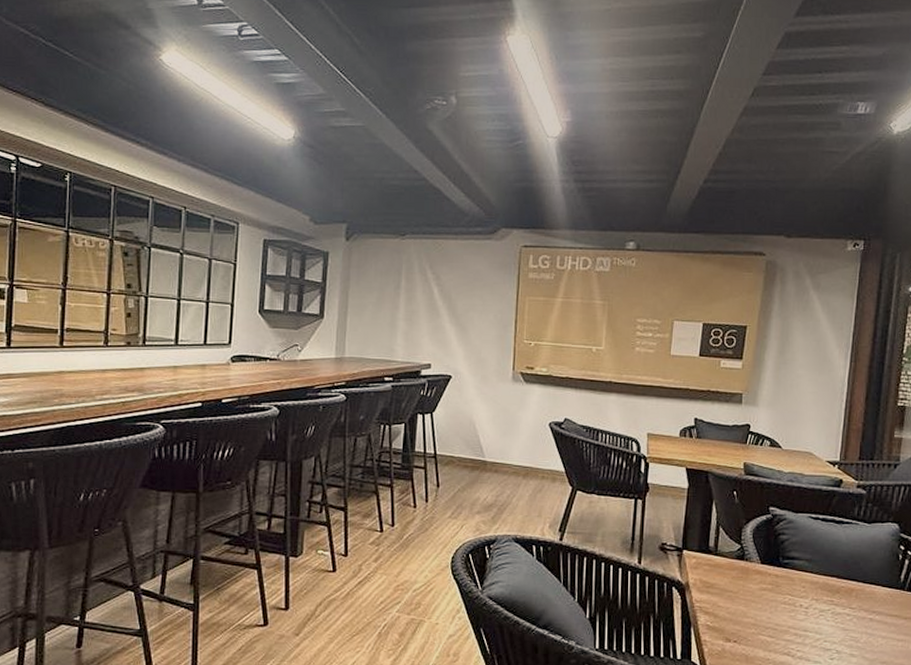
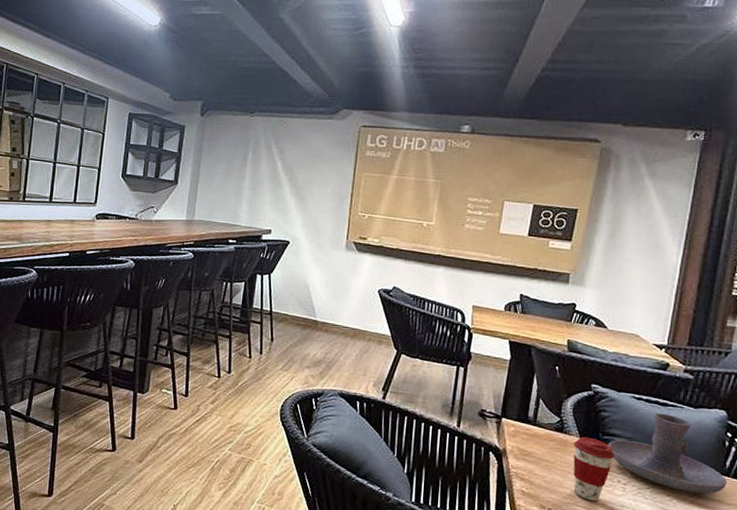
coffee cup: none [755,562,796,629] -> present [573,436,616,501]
candle holder: none [788,531,903,610] -> present [608,412,727,494]

